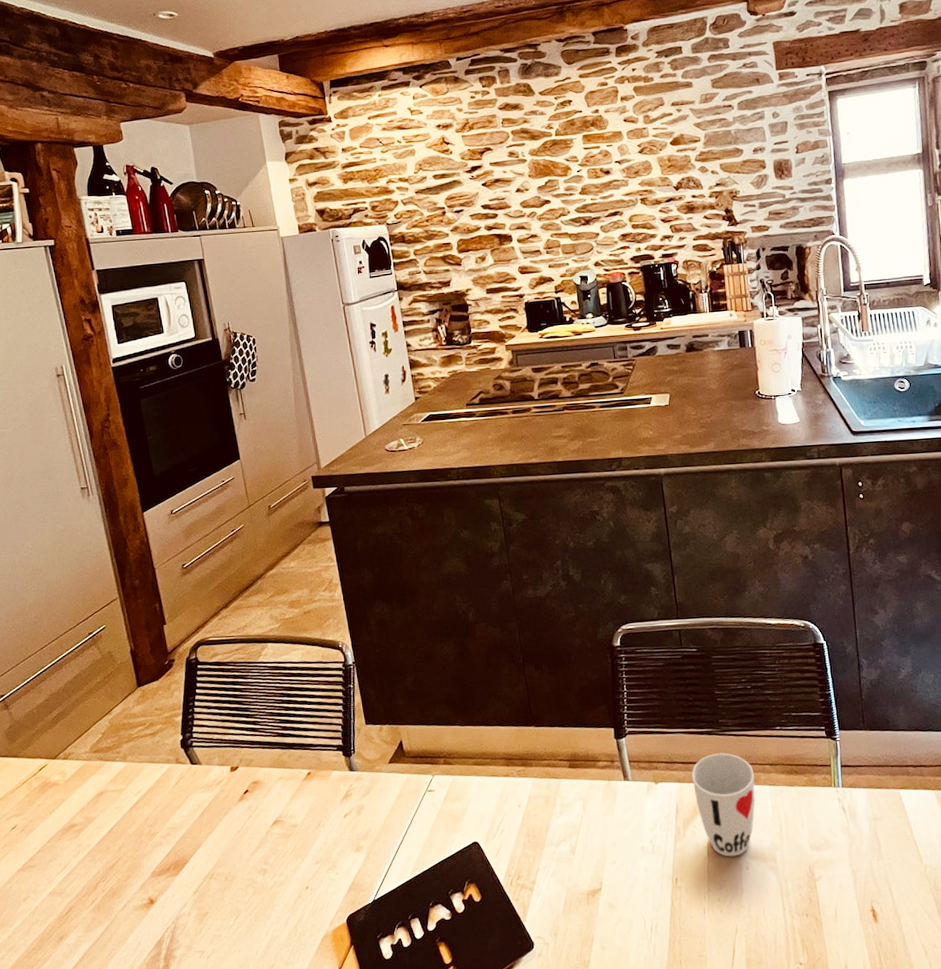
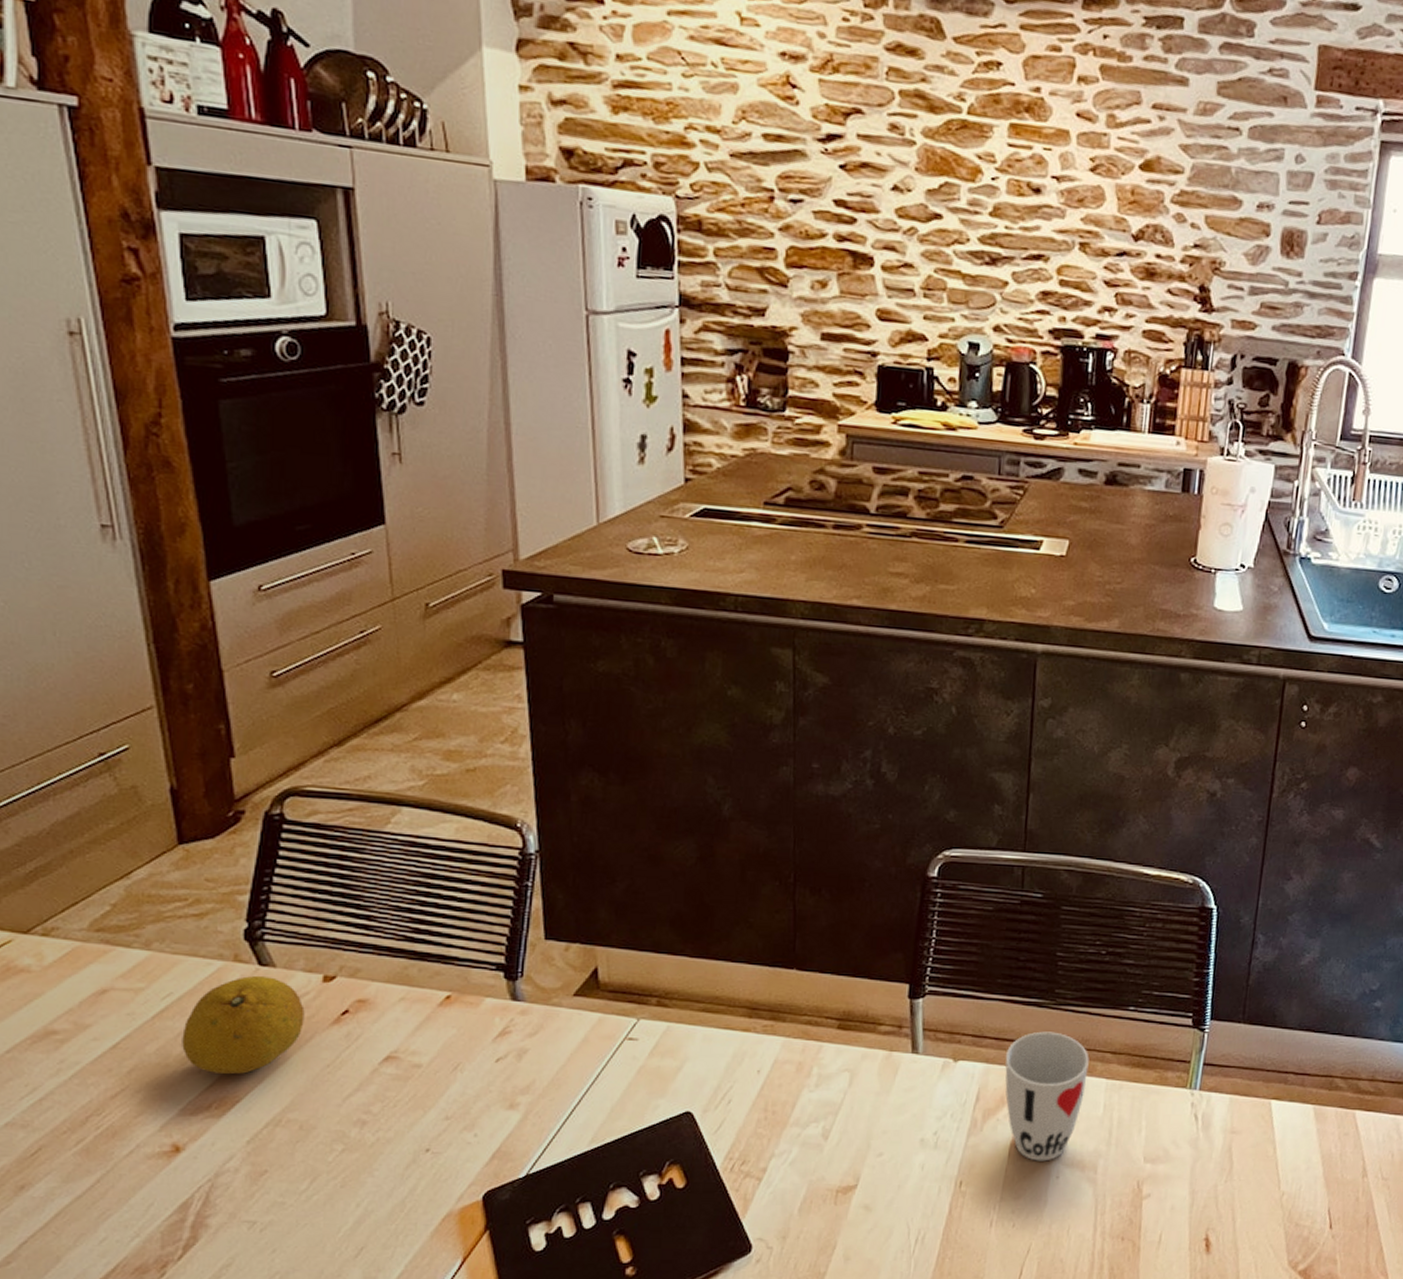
fruit: none [149,771,222,845] -> present [182,975,305,1075]

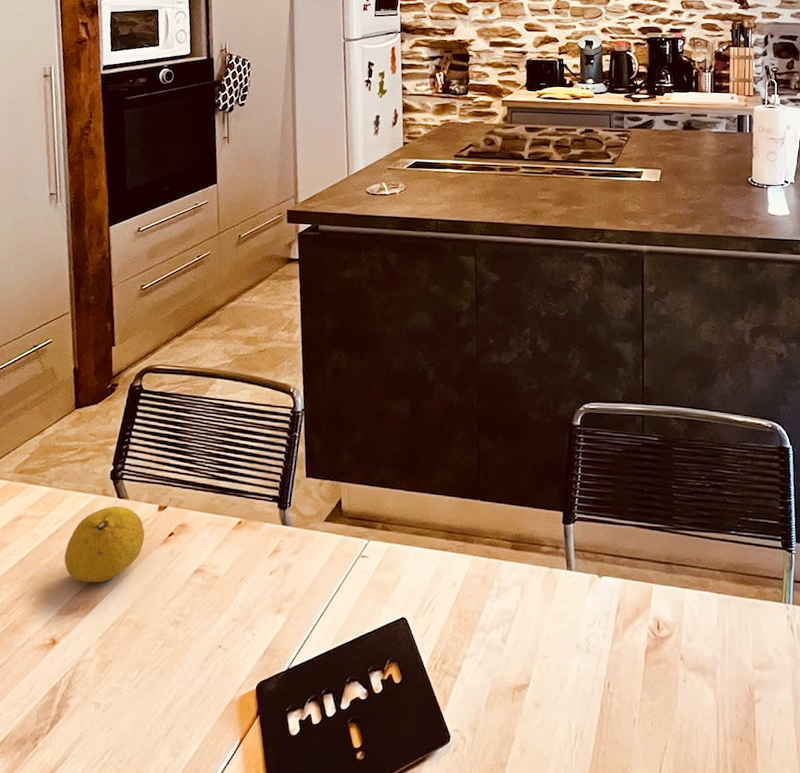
cup: present [1005,1031,1089,1161] -> none [637,552,703,666]

